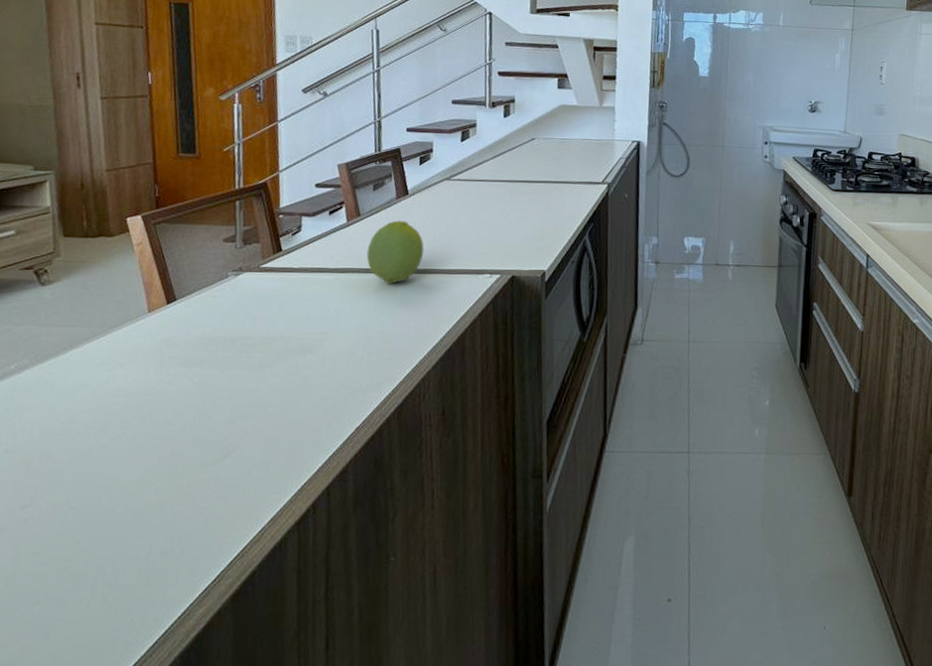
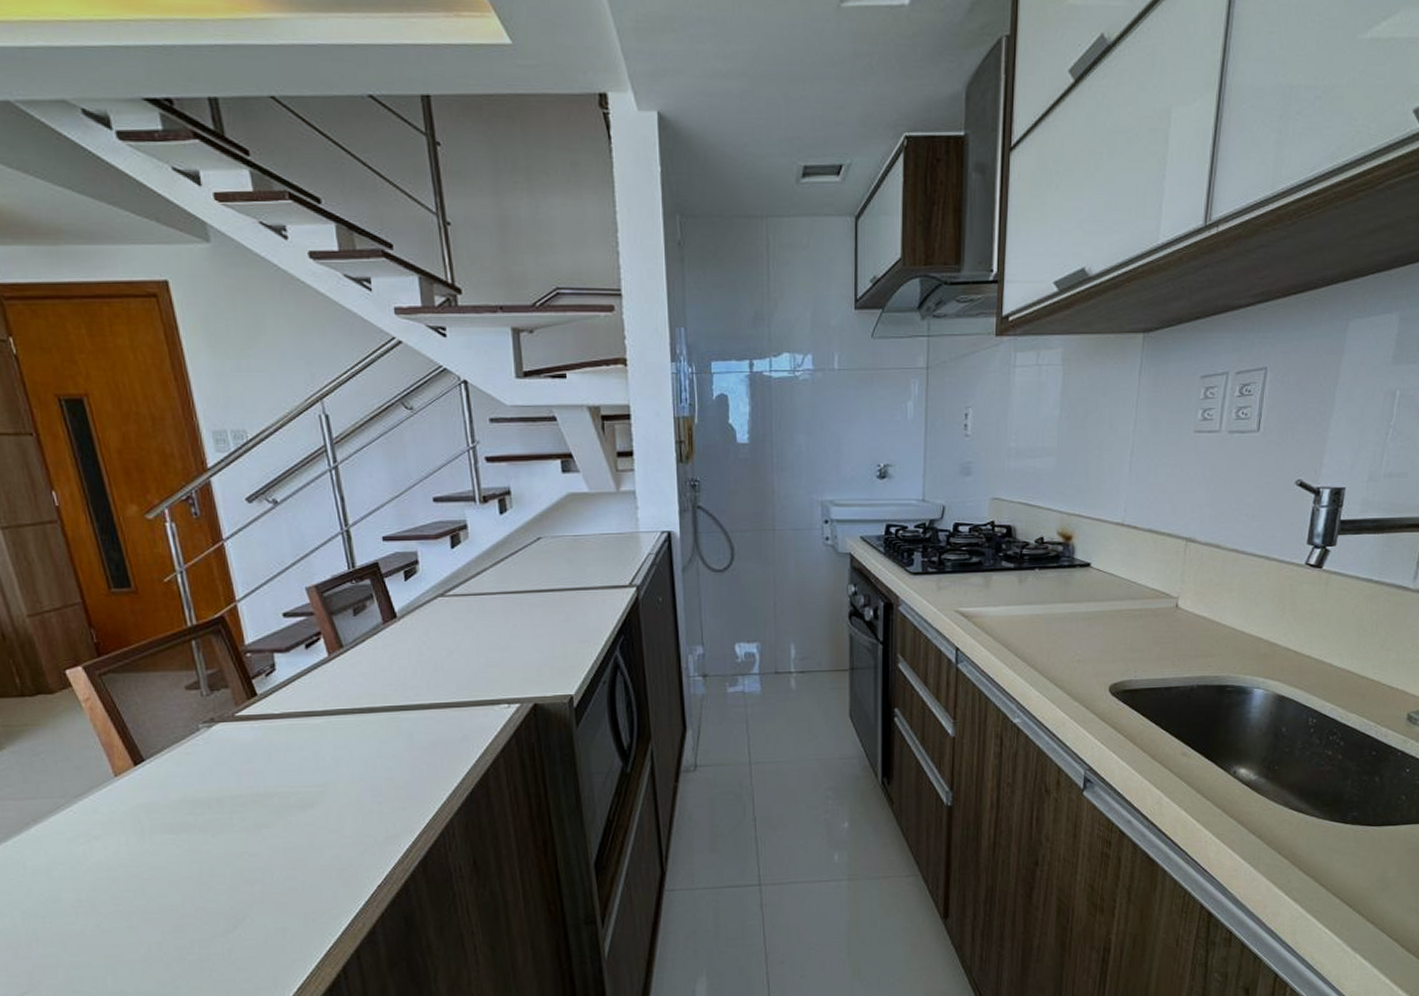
fruit: present [366,220,424,285] -> none [357,649,426,725]

